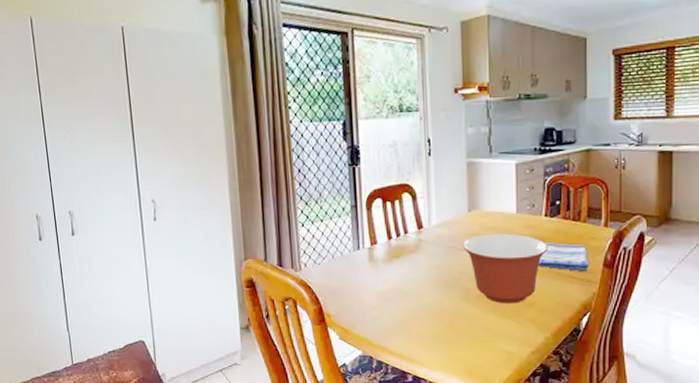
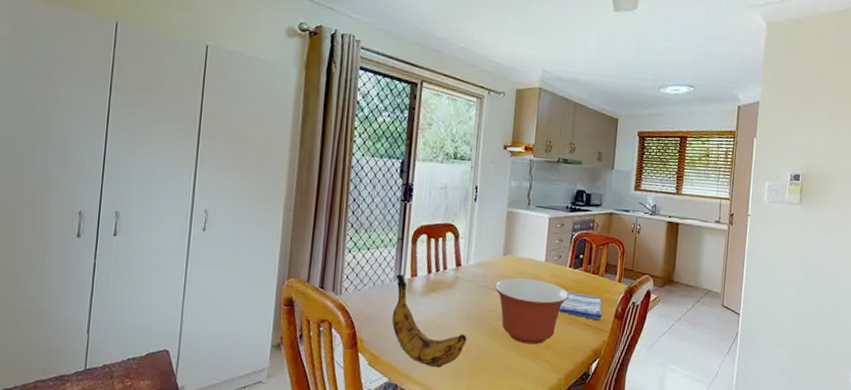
banana: none [354,242,440,337] -> present [391,273,467,368]

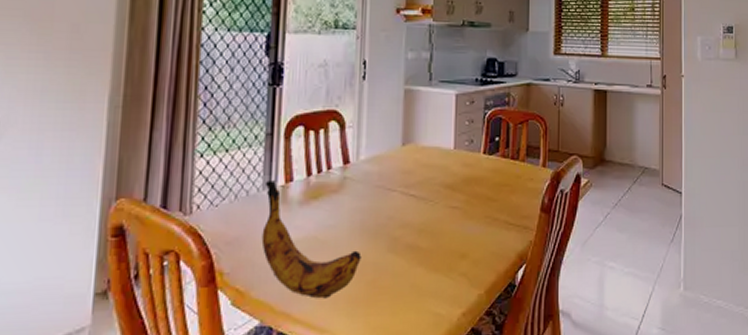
mixing bowl: present [494,277,569,345] -> none [393,172,485,255]
dish towel: present [559,291,603,320] -> none [474,184,526,216]

